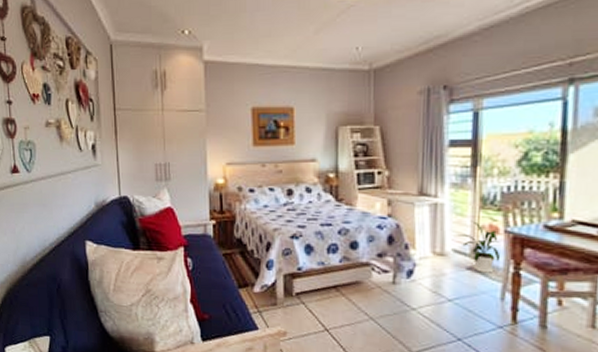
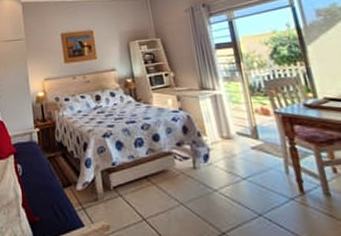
house plant: present [454,221,501,273] -> none [235,106,277,151]

